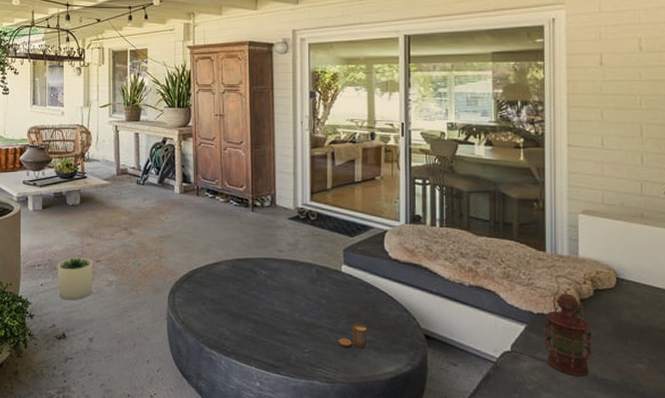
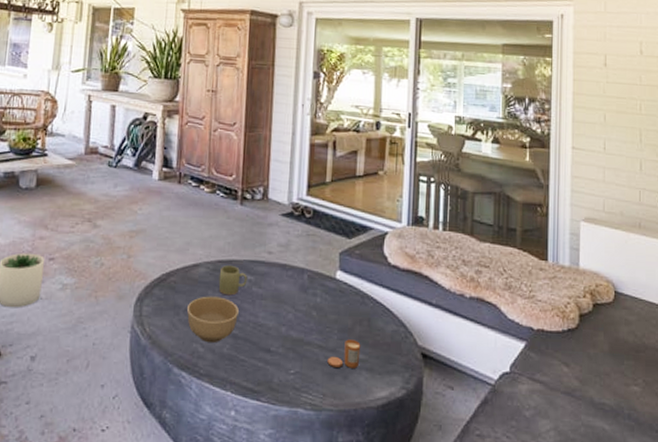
bowl: none [212,288,257,327] -> present [186,296,239,344]
mug: none [237,262,262,288] -> present [218,264,248,296]
lantern: present [543,275,592,377] -> none [543,288,590,401]

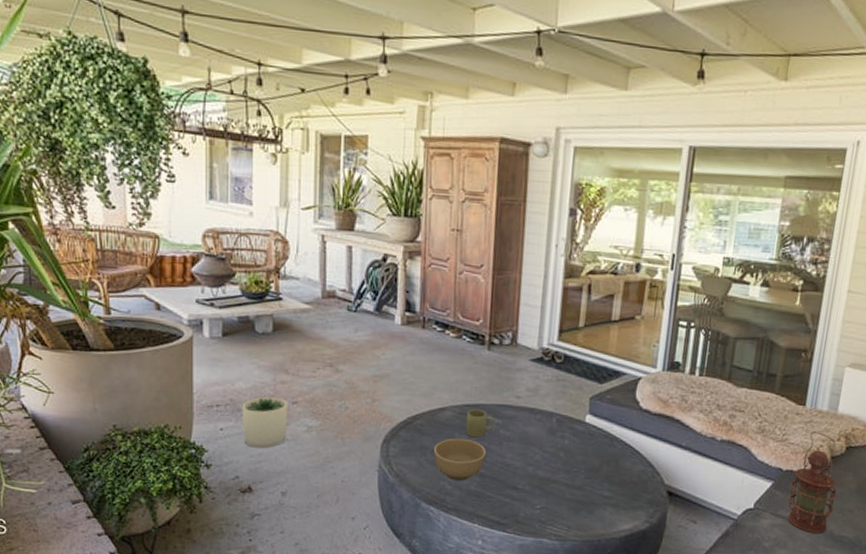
candle: present [327,339,361,369] -> none [573,478,607,505]
lantern: none [543,288,590,401] -> present [787,431,837,534]

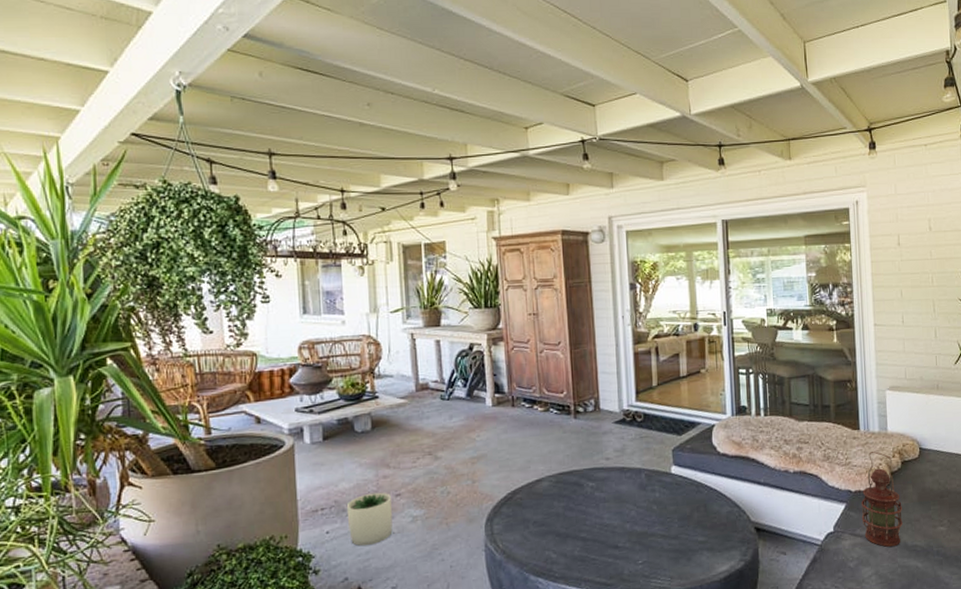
bowl: present [433,438,486,481] -> none [535,505,585,549]
mug: present [465,408,495,438] -> none [562,475,589,504]

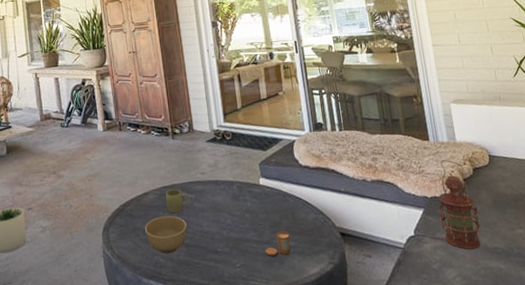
bowl: none [535,505,585,549] -> present [144,215,187,254]
mug: none [562,475,589,504] -> present [165,188,189,214]
candle: none [671,525,701,553] -> present [265,231,291,257]

